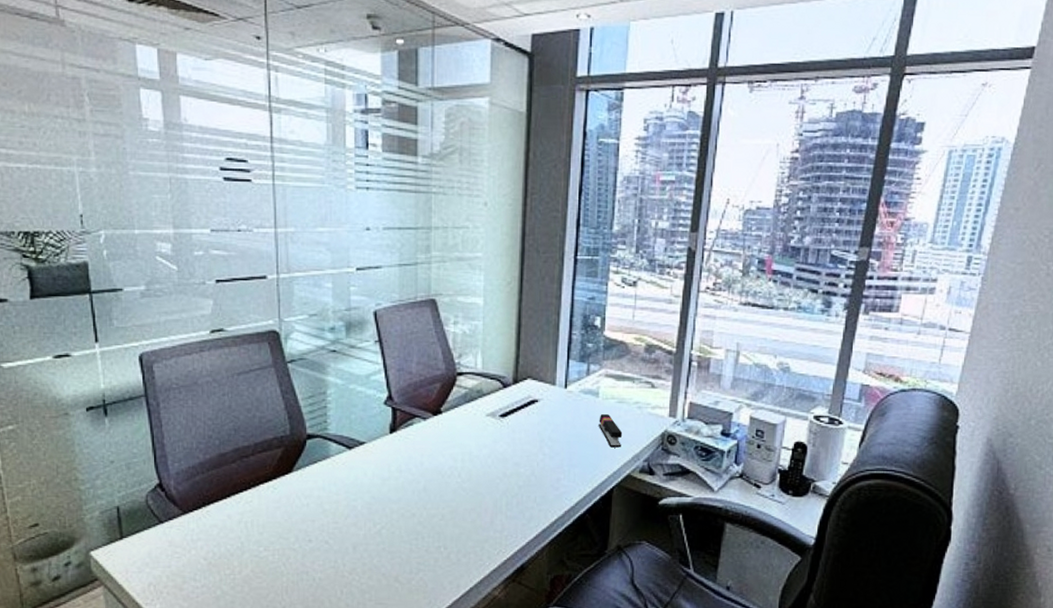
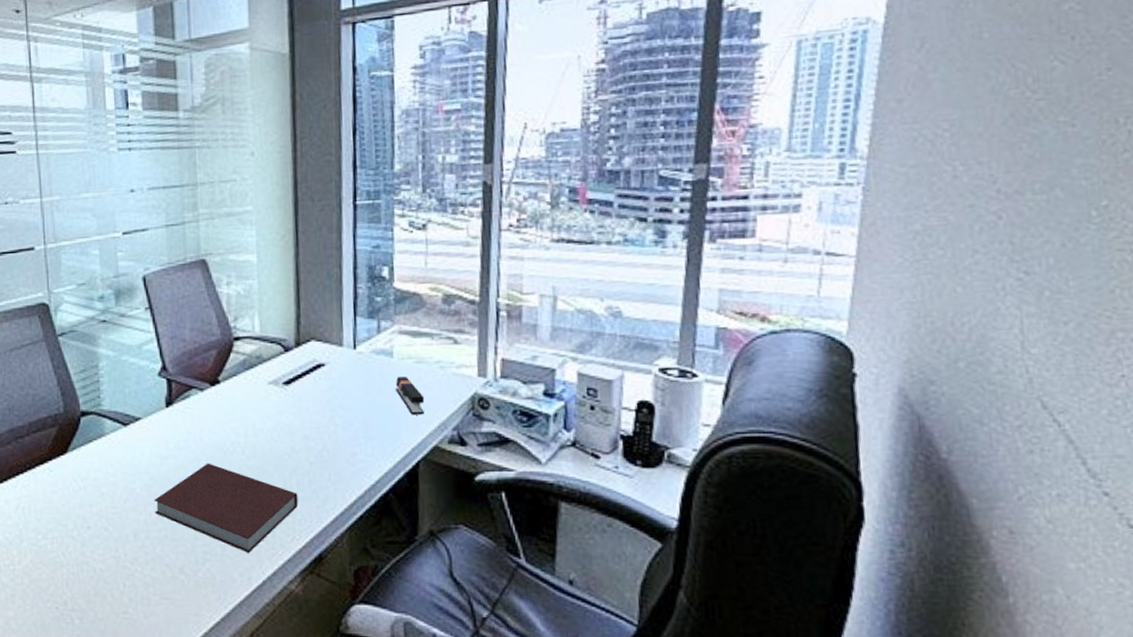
notebook: none [374,484,506,564] -> present [154,463,298,553]

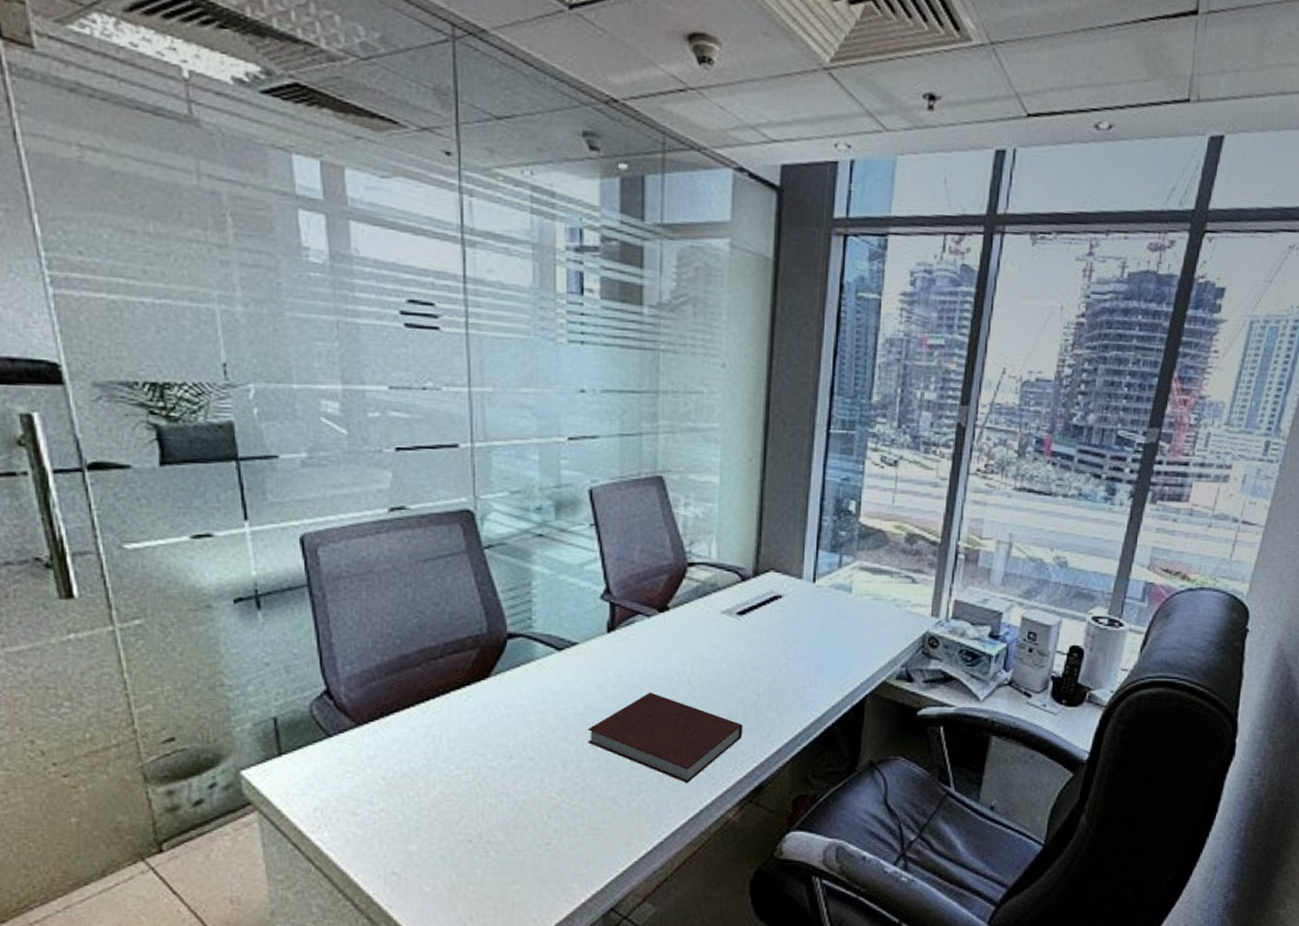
stapler: present [395,377,425,415] -> none [851,613,878,651]

